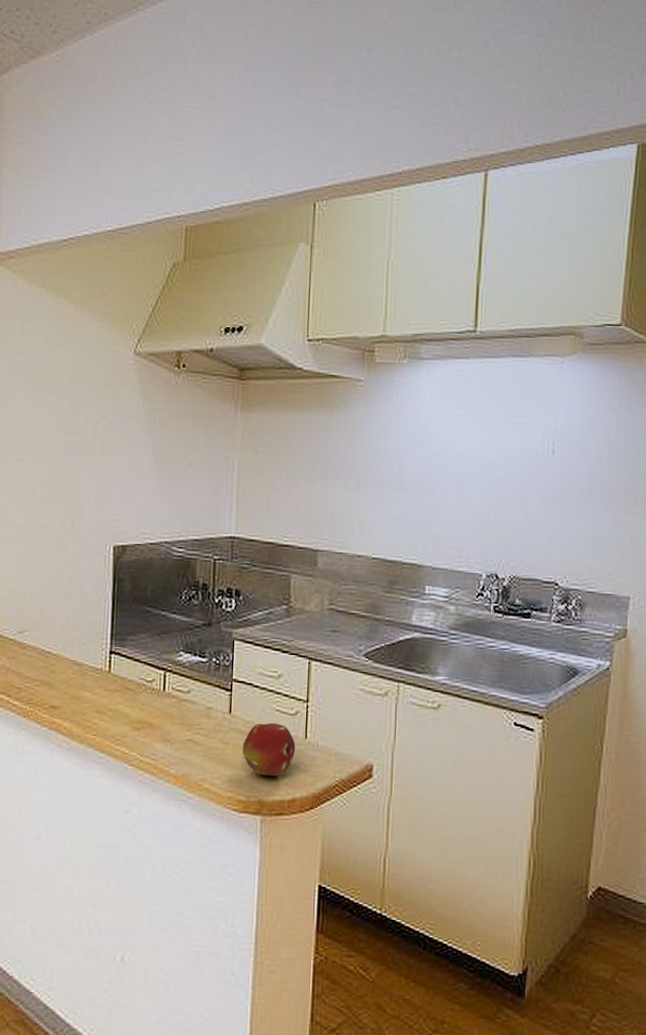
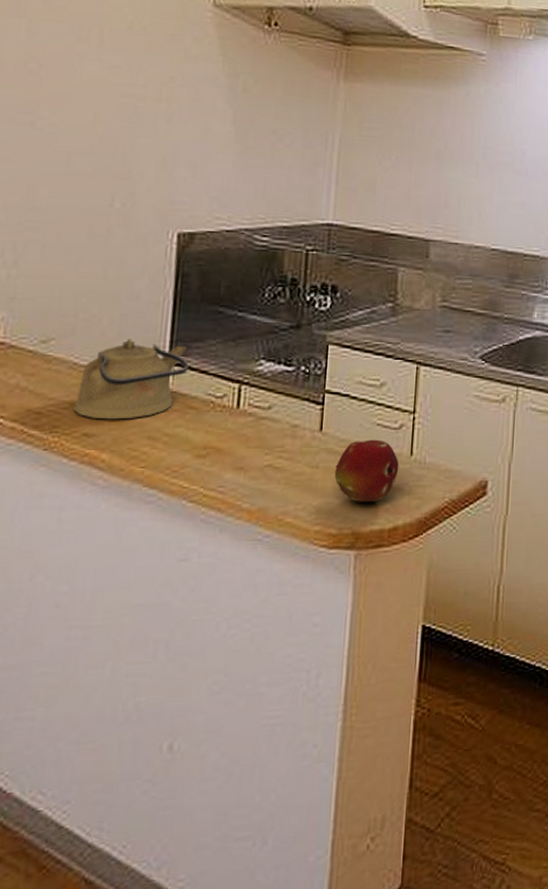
kettle: none [43,632,126,696] -> present [73,339,189,420]

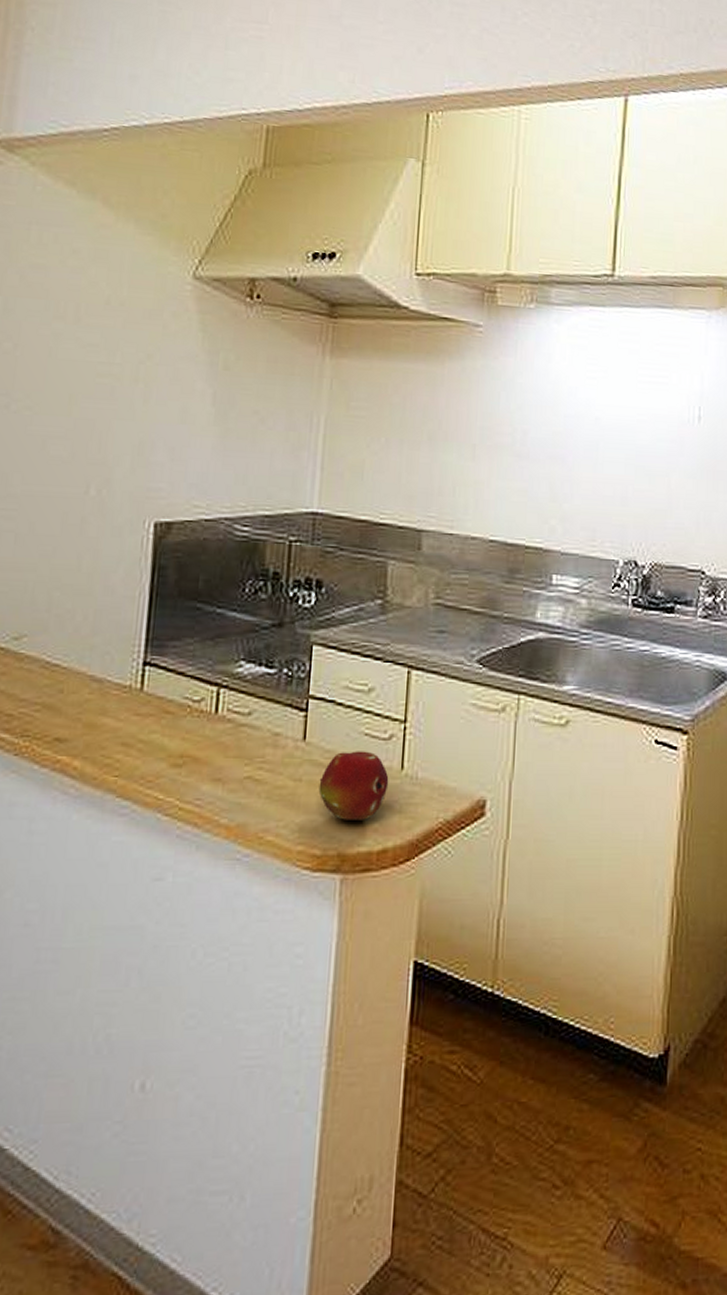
kettle: present [73,339,189,420] -> none [45,636,165,724]

